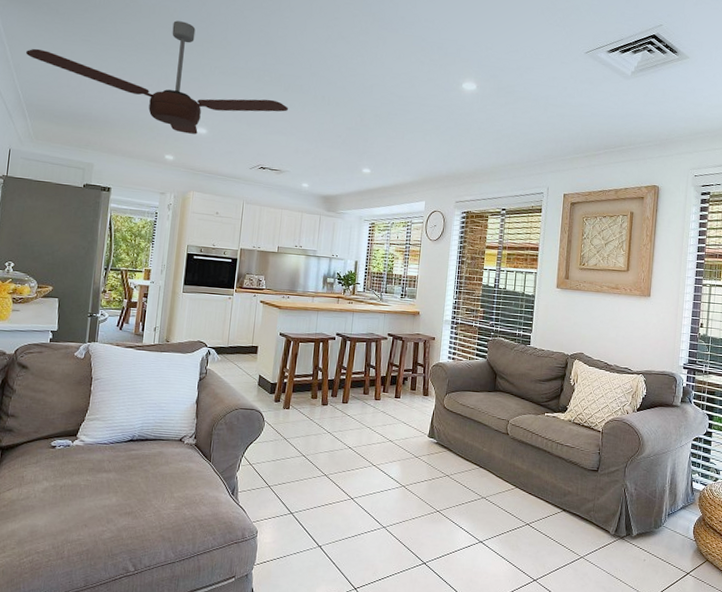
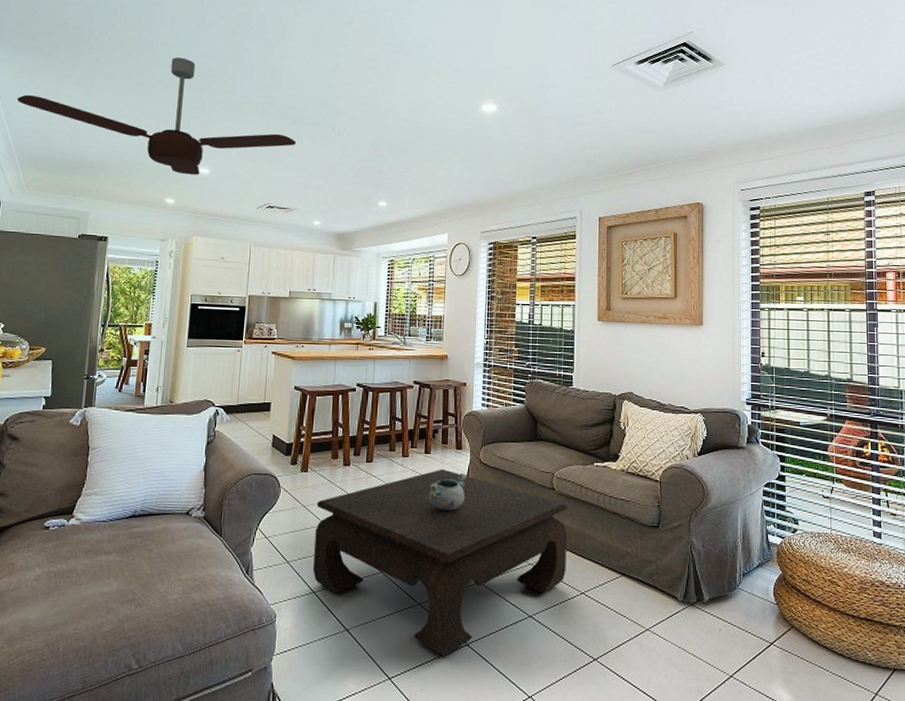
coffee table: none [291,412,519,573] -> present [313,469,567,657]
decorative bowl: none [397,416,432,449] -> present [429,473,468,511]

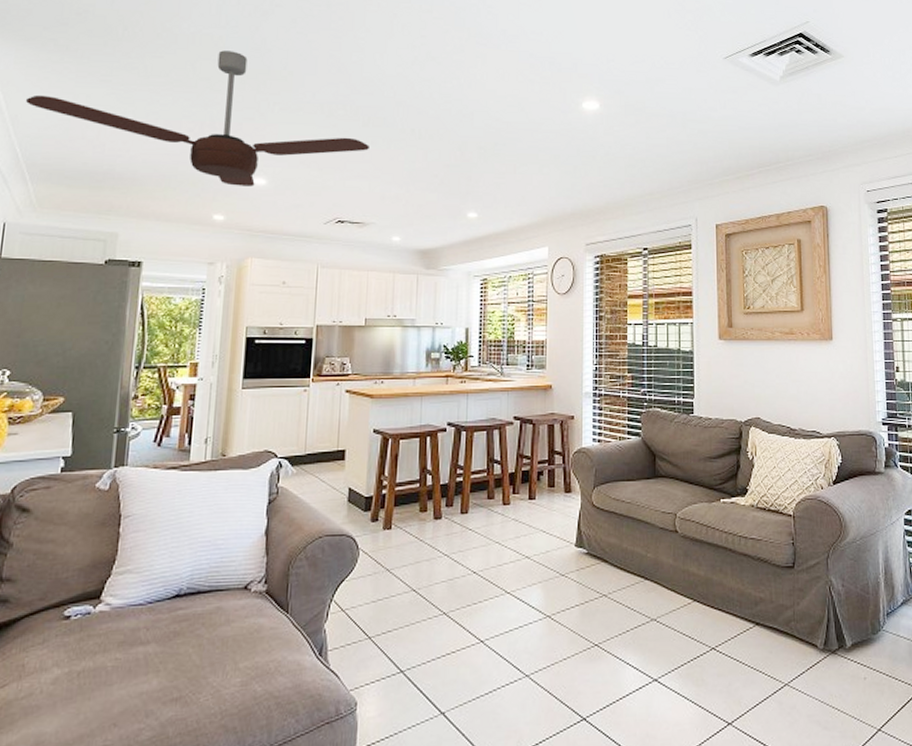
coffee table: present [313,469,567,657] -> none [400,516,694,736]
decorative bowl: present [429,473,468,511] -> none [535,520,579,565]

